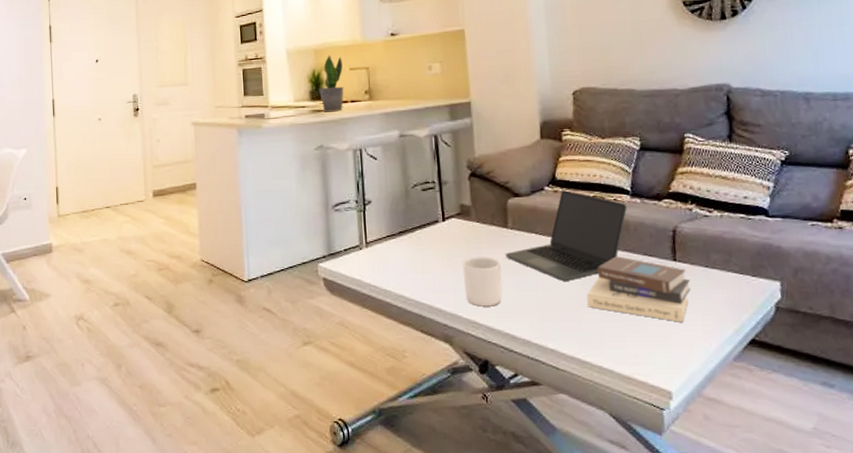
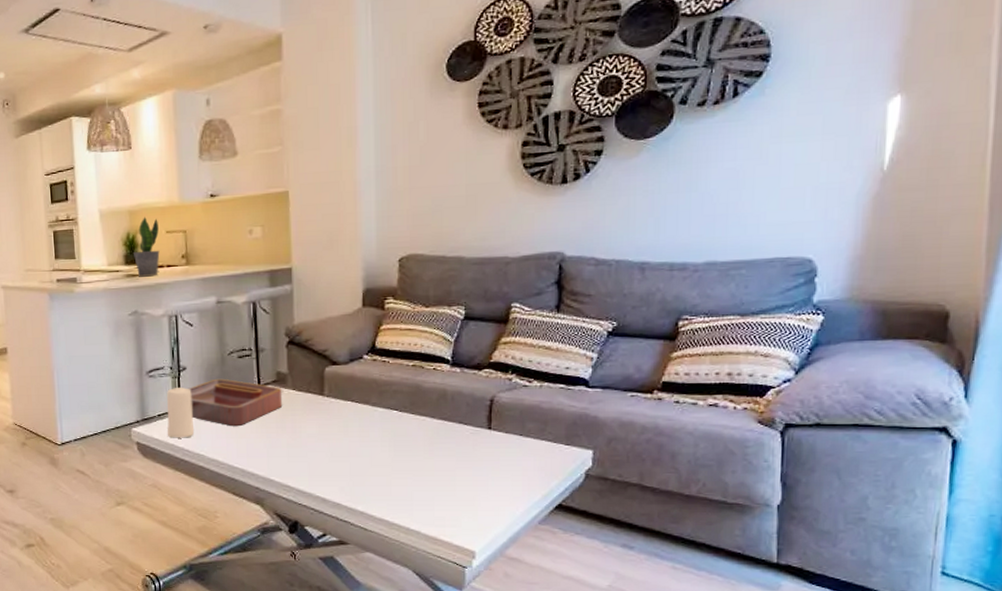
candle: none [353,220,381,274] -> present [167,386,195,438]
decorative tray: none [373,211,468,260] -> present [188,378,283,426]
mug: present [462,257,503,307] -> none [276,423,316,471]
laptop: present [505,190,628,281] -> none [319,359,447,447]
books: present [587,256,691,322] -> none [399,424,504,488]

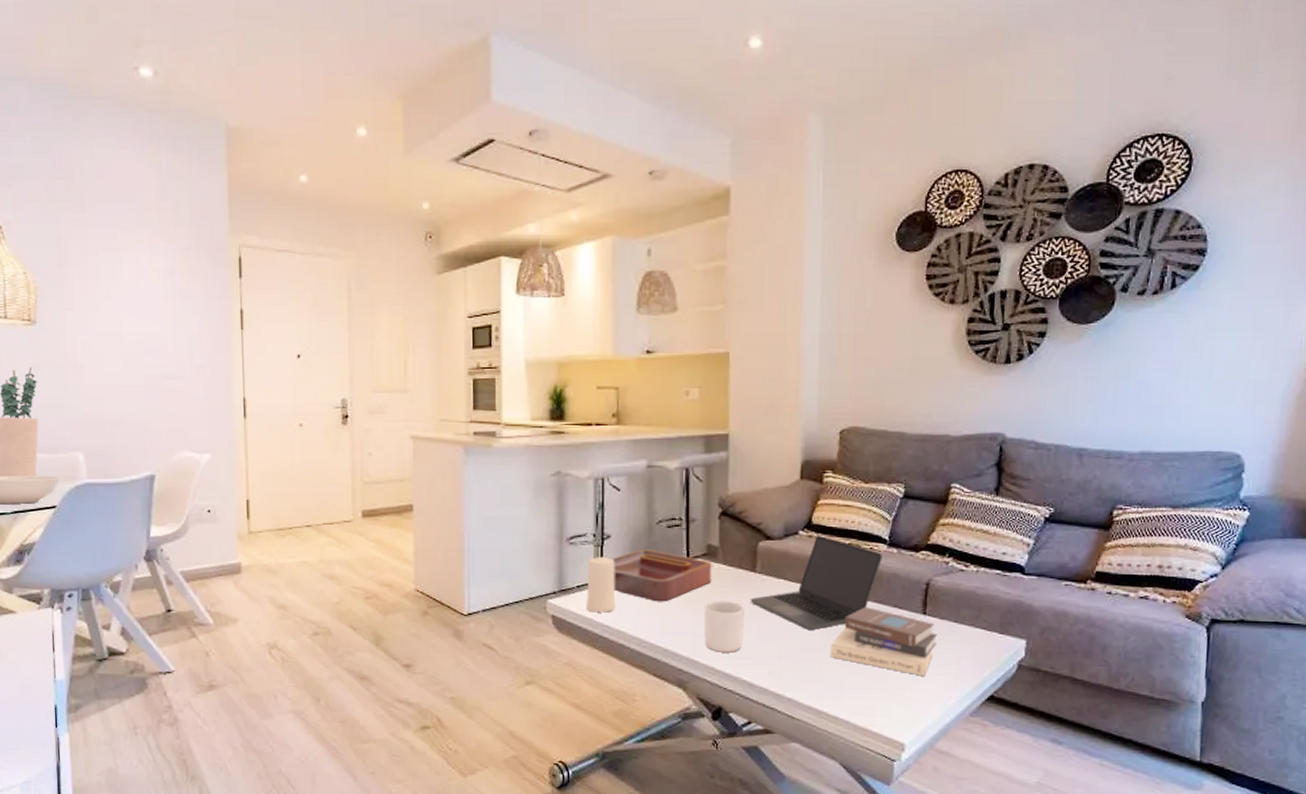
potted plant: present [134,216,160,277] -> none [560,369,589,435]
mug: none [276,423,316,471] -> present [703,601,746,653]
laptop: none [319,359,447,447] -> present [750,536,884,630]
books: none [399,424,504,488] -> present [831,607,938,676]

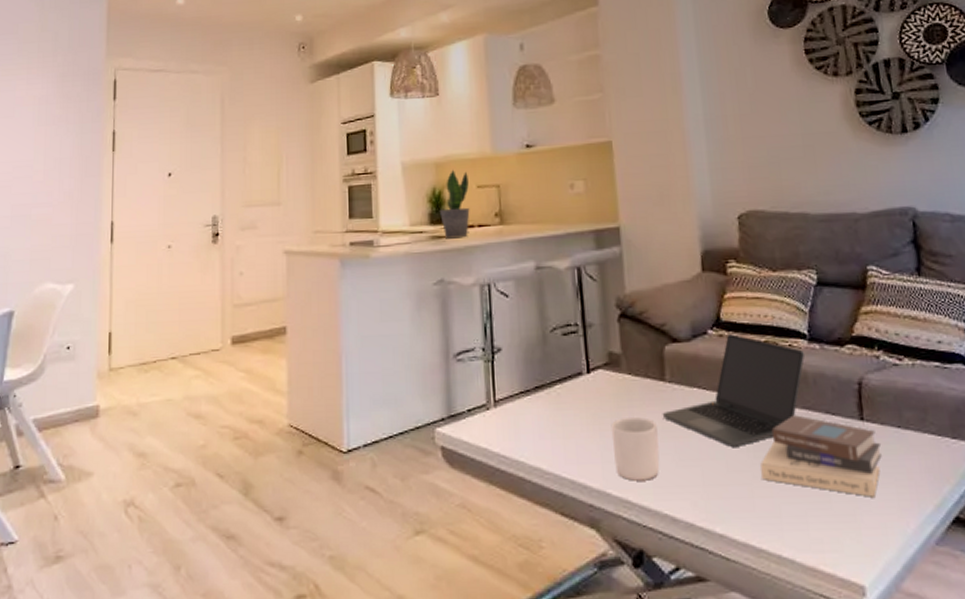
potted plant: none [560,369,589,435] -> present [440,169,470,239]
candle: present [585,556,616,613] -> none [478,373,513,441]
decorative tray: present [611,549,712,601] -> none [503,361,618,422]

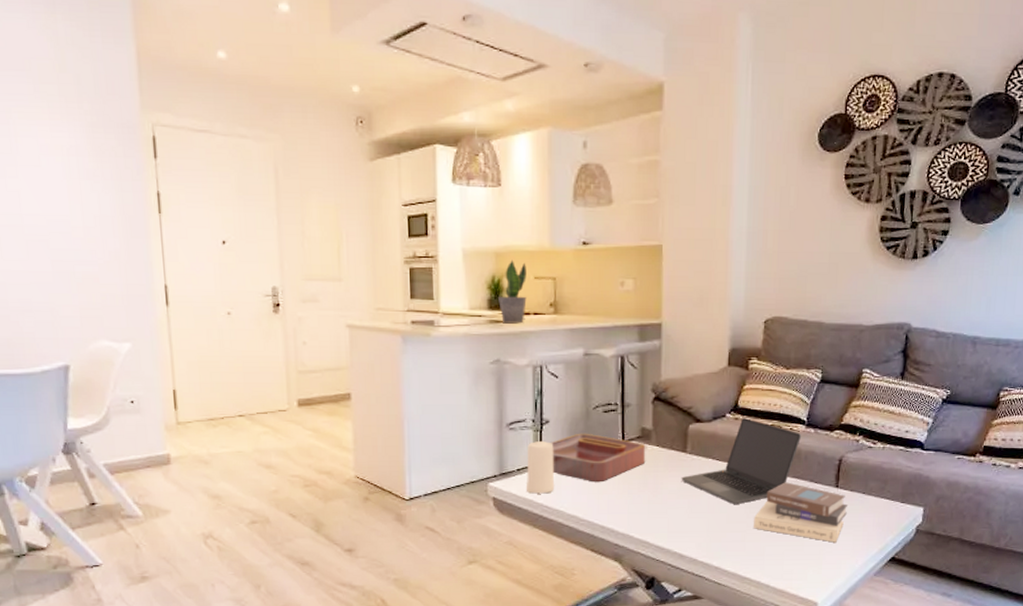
candle: none [478,373,513,441] -> present [526,440,555,494]
decorative tray: none [503,361,618,422] -> present [550,433,646,481]
mug: present [611,417,660,481] -> none [638,480,677,527]

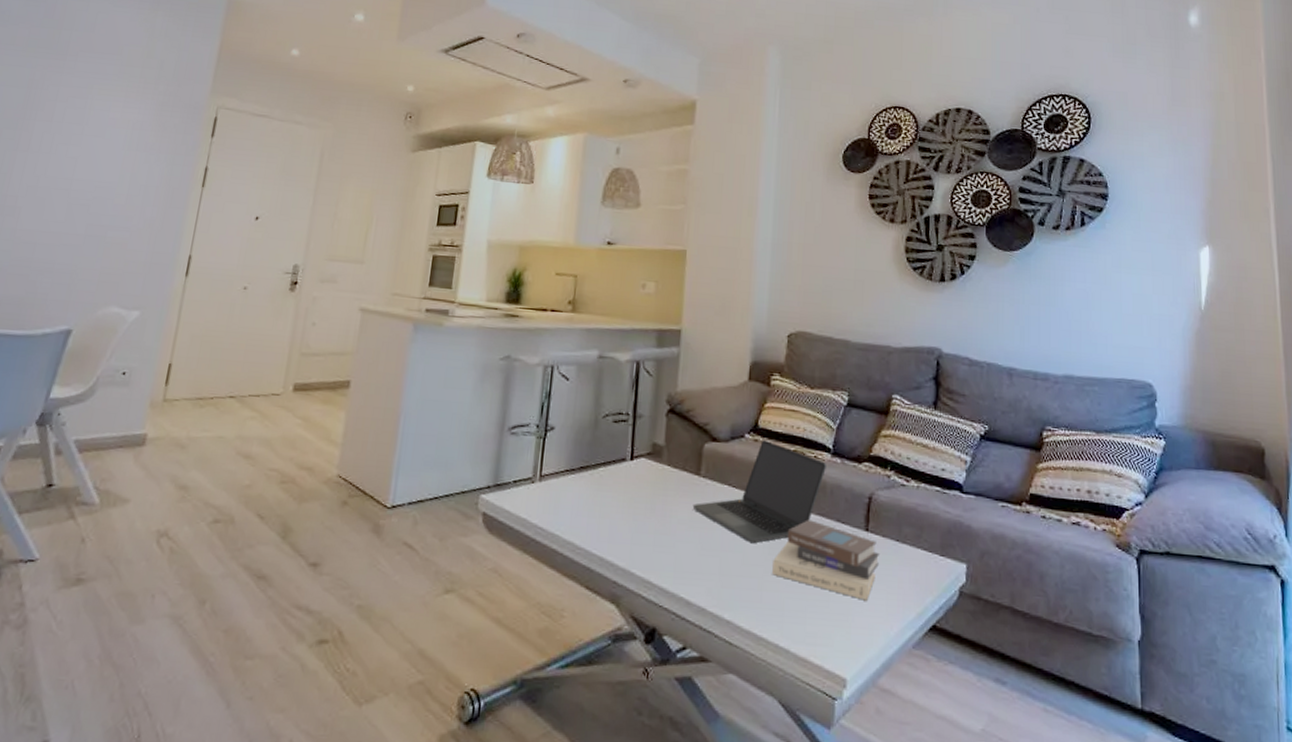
potted plant: present [498,259,527,324] -> none [517,254,549,320]
candle: present [526,440,555,494] -> none [520,449,557,513]
decorative tray: present [550,433,646,481] -> none [552,444,657,503]

